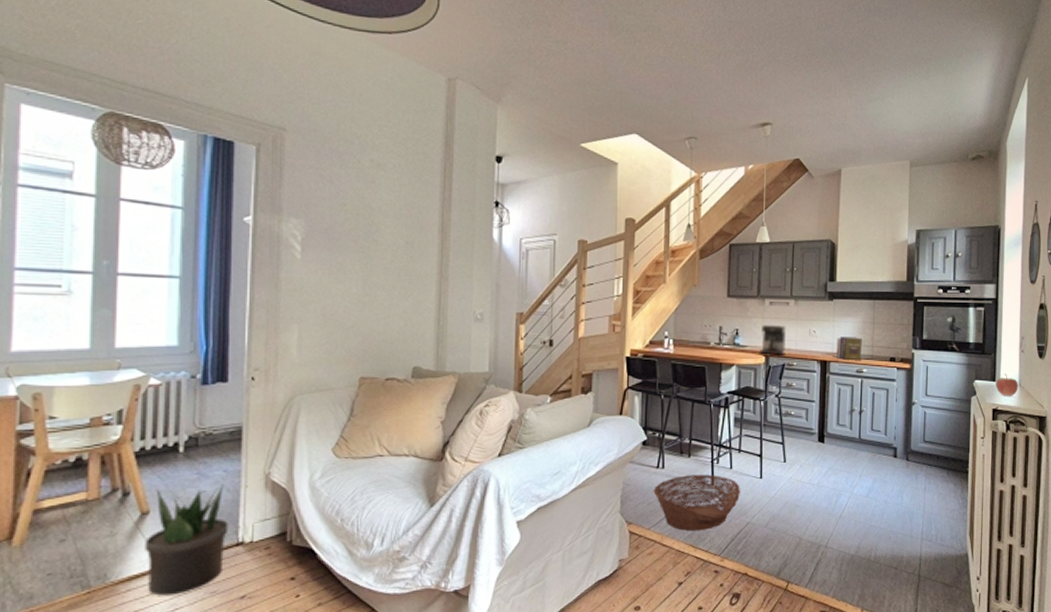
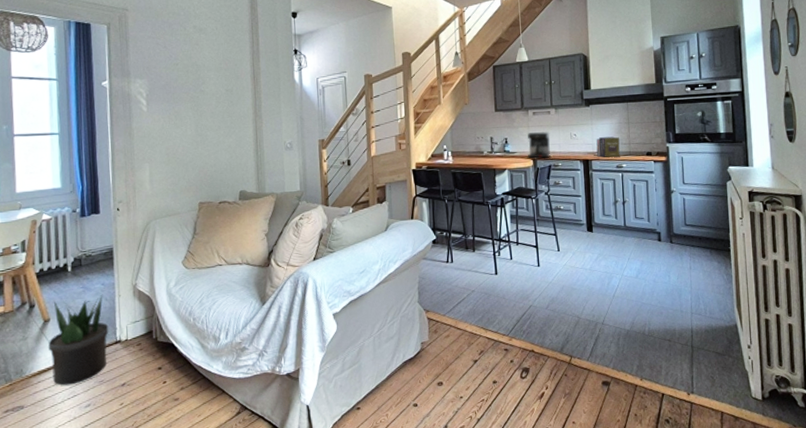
basket: present [653,474,741,532] -> none [445,265,522,316]
fruit: present [996,373,1019,397] -> none [749,158,772,180]

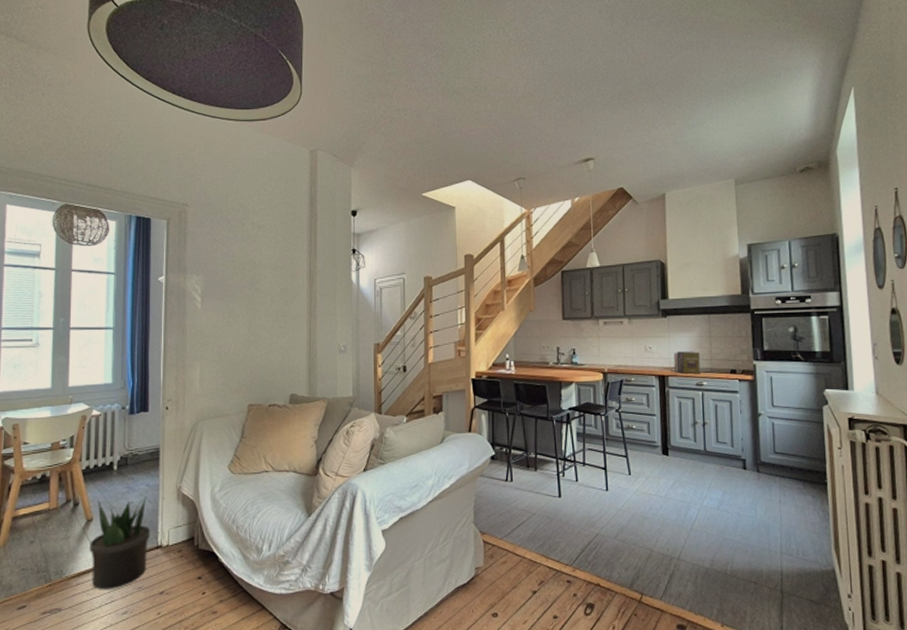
coffee maker: present [528,132,551,158] -> none [597,343,623,372]

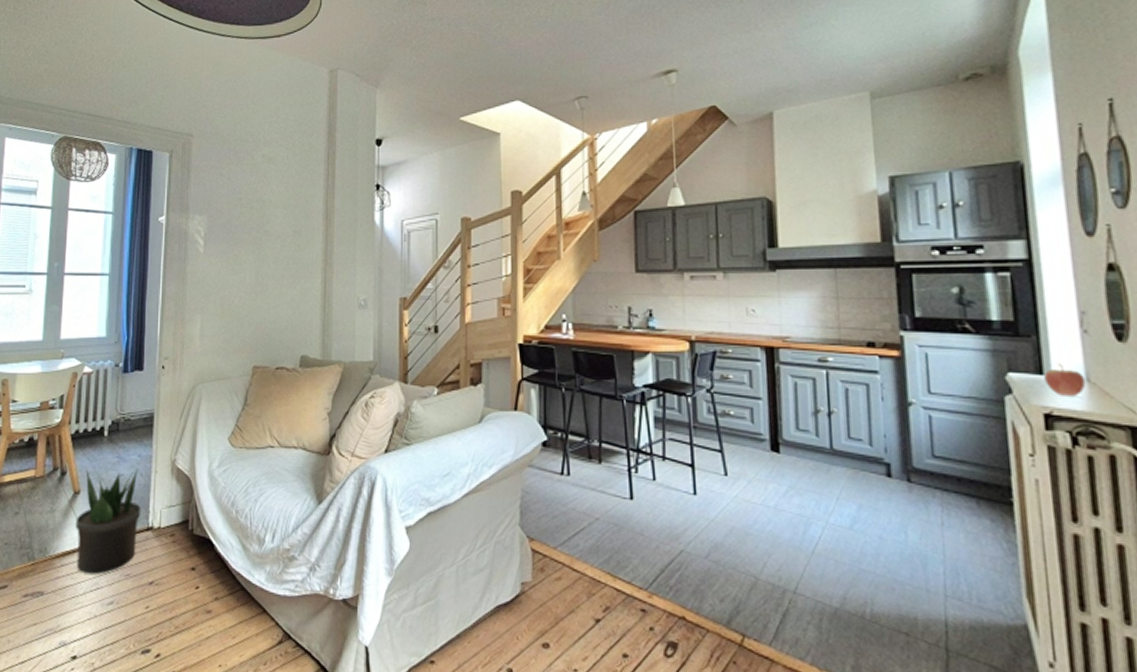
books: present [673,351,701,375] -> none [786,316,824,347]
fruit: none [849,381,876,406] -> present [1044,363,1086,398]

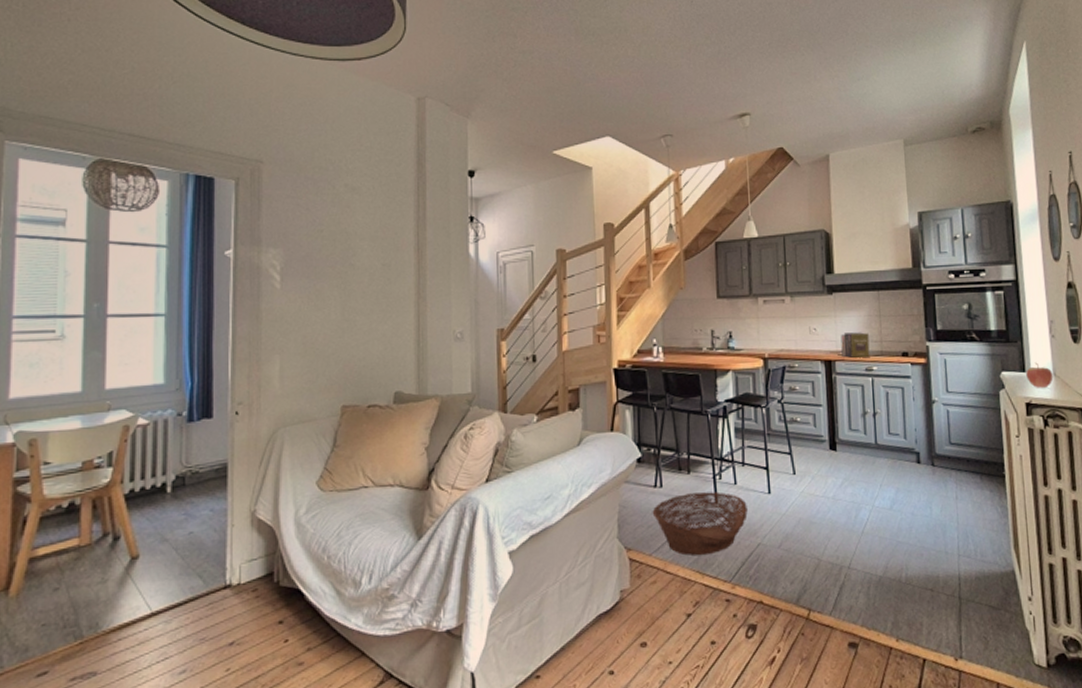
planter: present [76,467,141,574] -> none [135,523,217,645]
basket: none [558,485,670,556] -> present [652,491,749,556]
books: none [786,316,824,347] -> present [840,332,870,359]

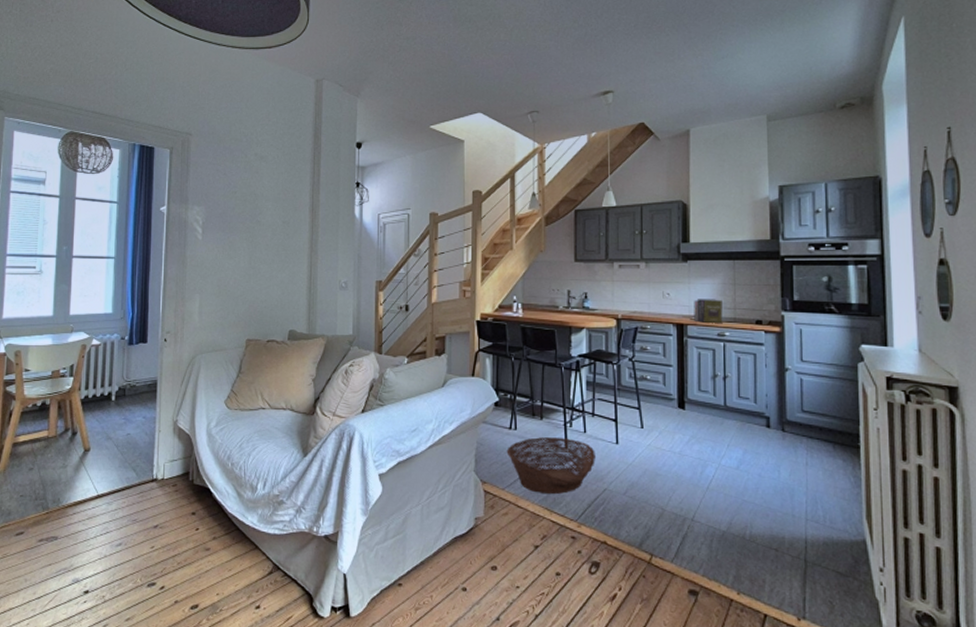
fruit: present [1026,362,1053,389] -> none [888,337,918,364]

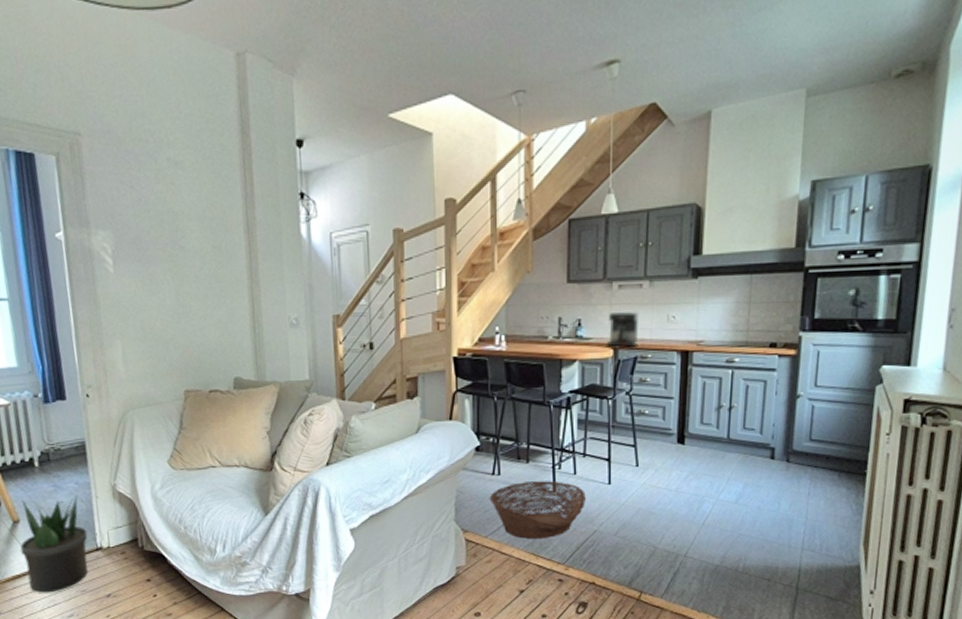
planter: none [86,427,147,520] -> present [20,494,88,593]
coffee maker: none [611,288,639,318] -> present [607,312,640,347]
books: present [694,299,723,324] -> none [701,320,734,349]

